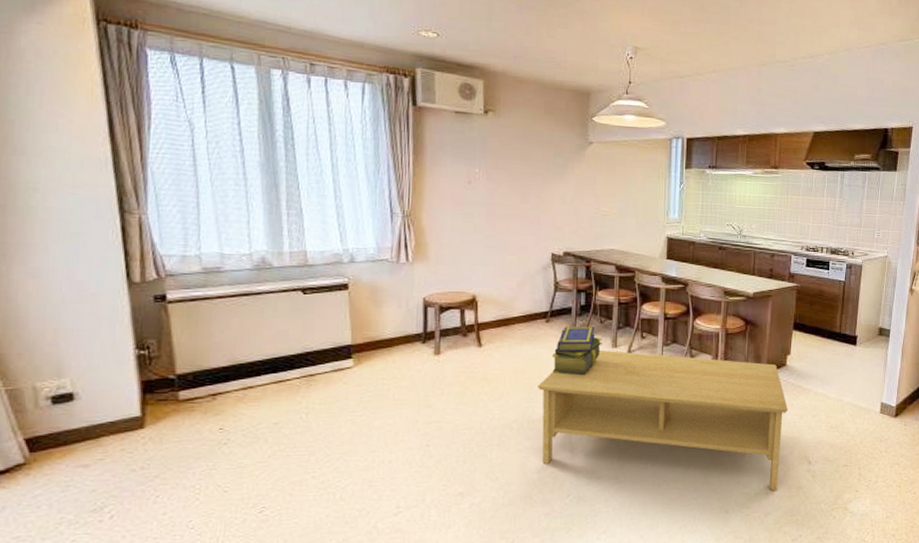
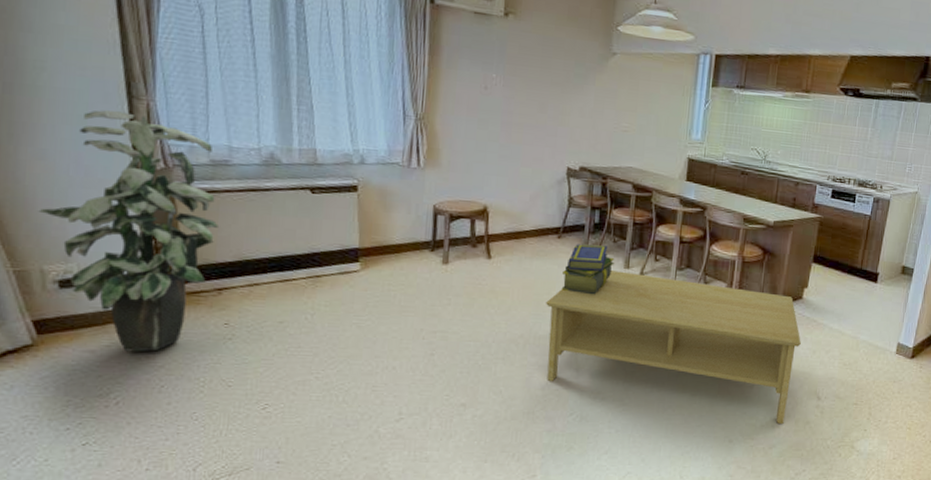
indoor plant: none [31,226,211,464] -> present [38,110,218,352]

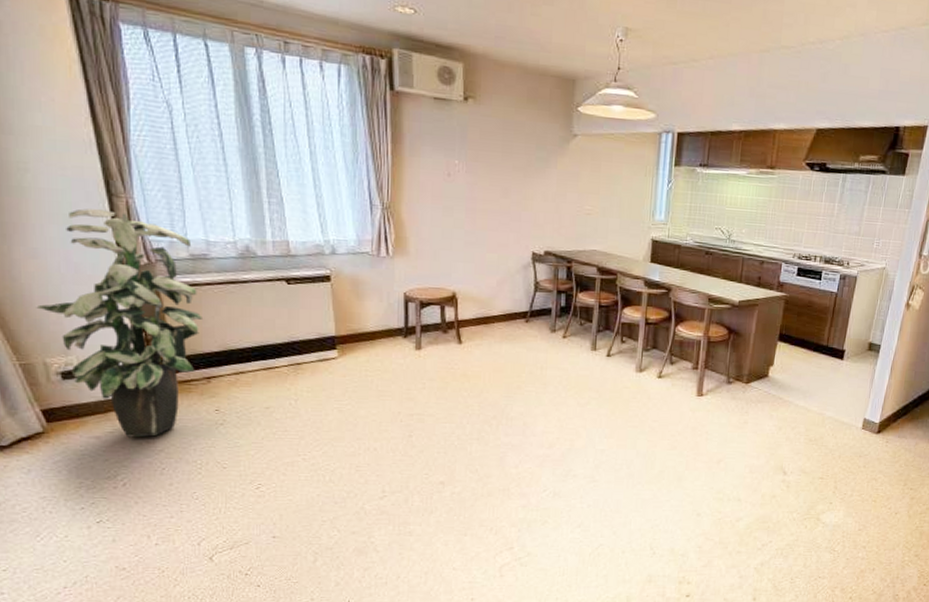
coffee table: present [545,270,801,424] -> none [515,353,767,498]
stack of books: present [561,244,615,295] -> none [531,327,582,377]

